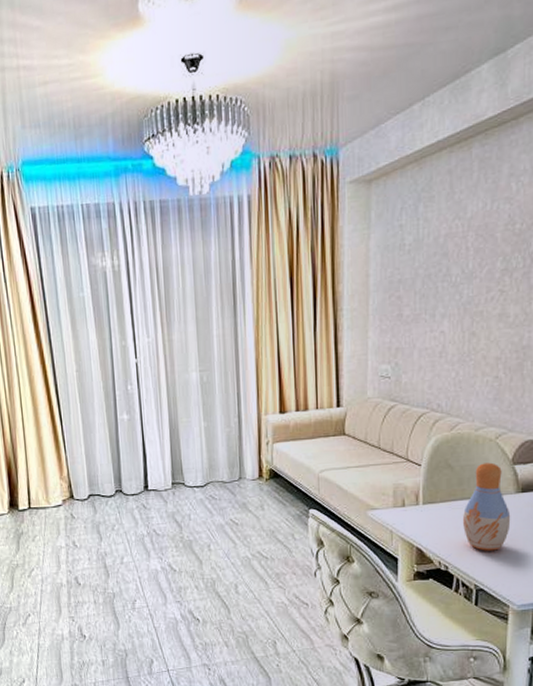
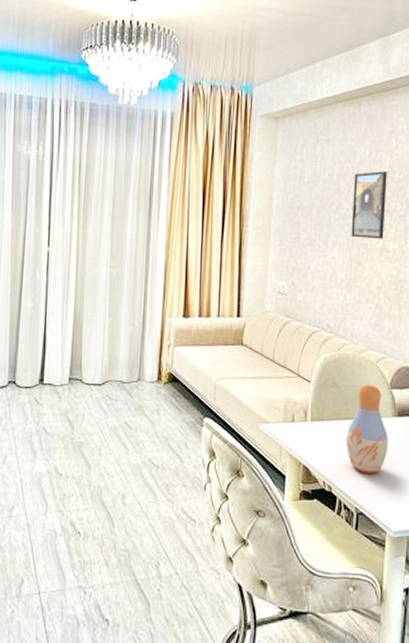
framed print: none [463,224,506,306] -> present [351,171,387,239]

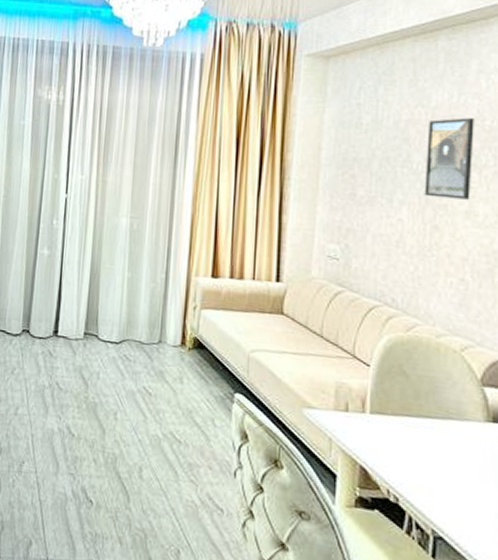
vase: present [347,385,389,474] -> none [419,377,479,491]

